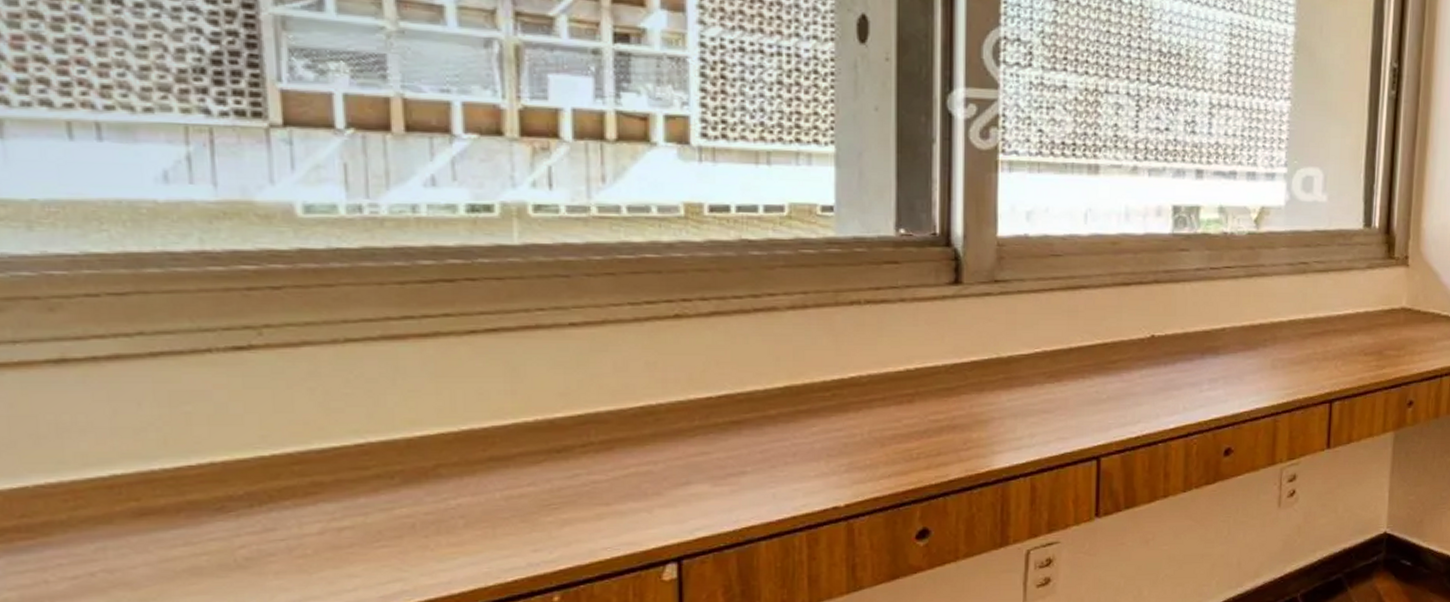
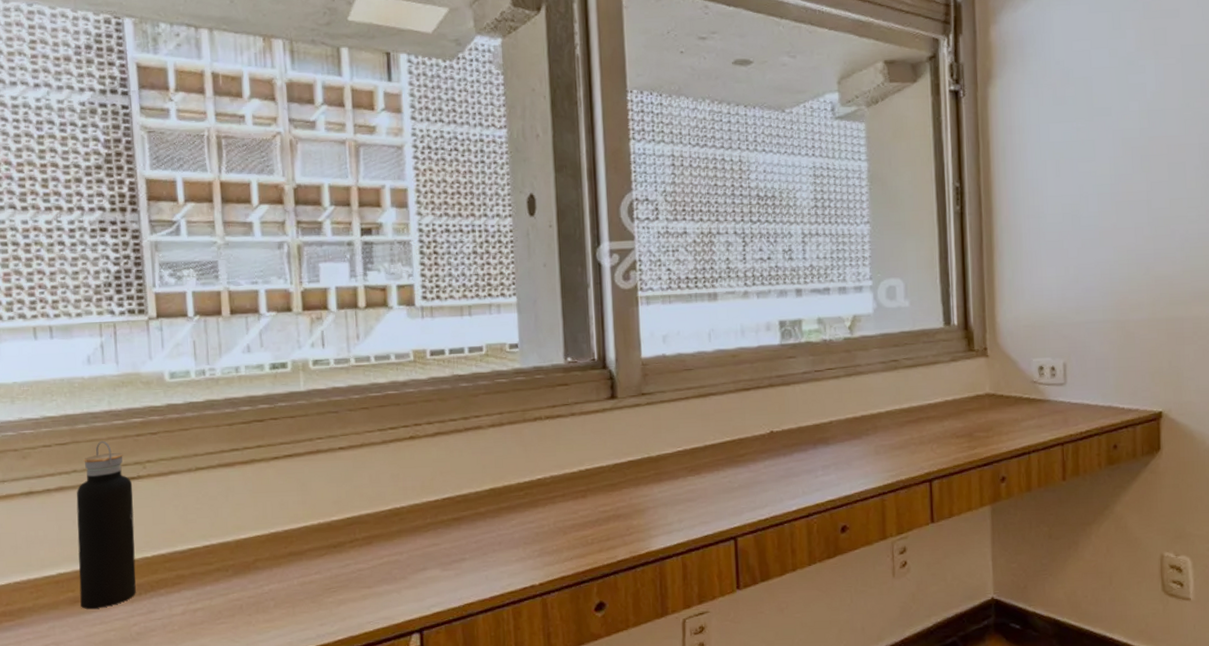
water bottle: none [143,293,245,525] -> present [76,440,136,609]

